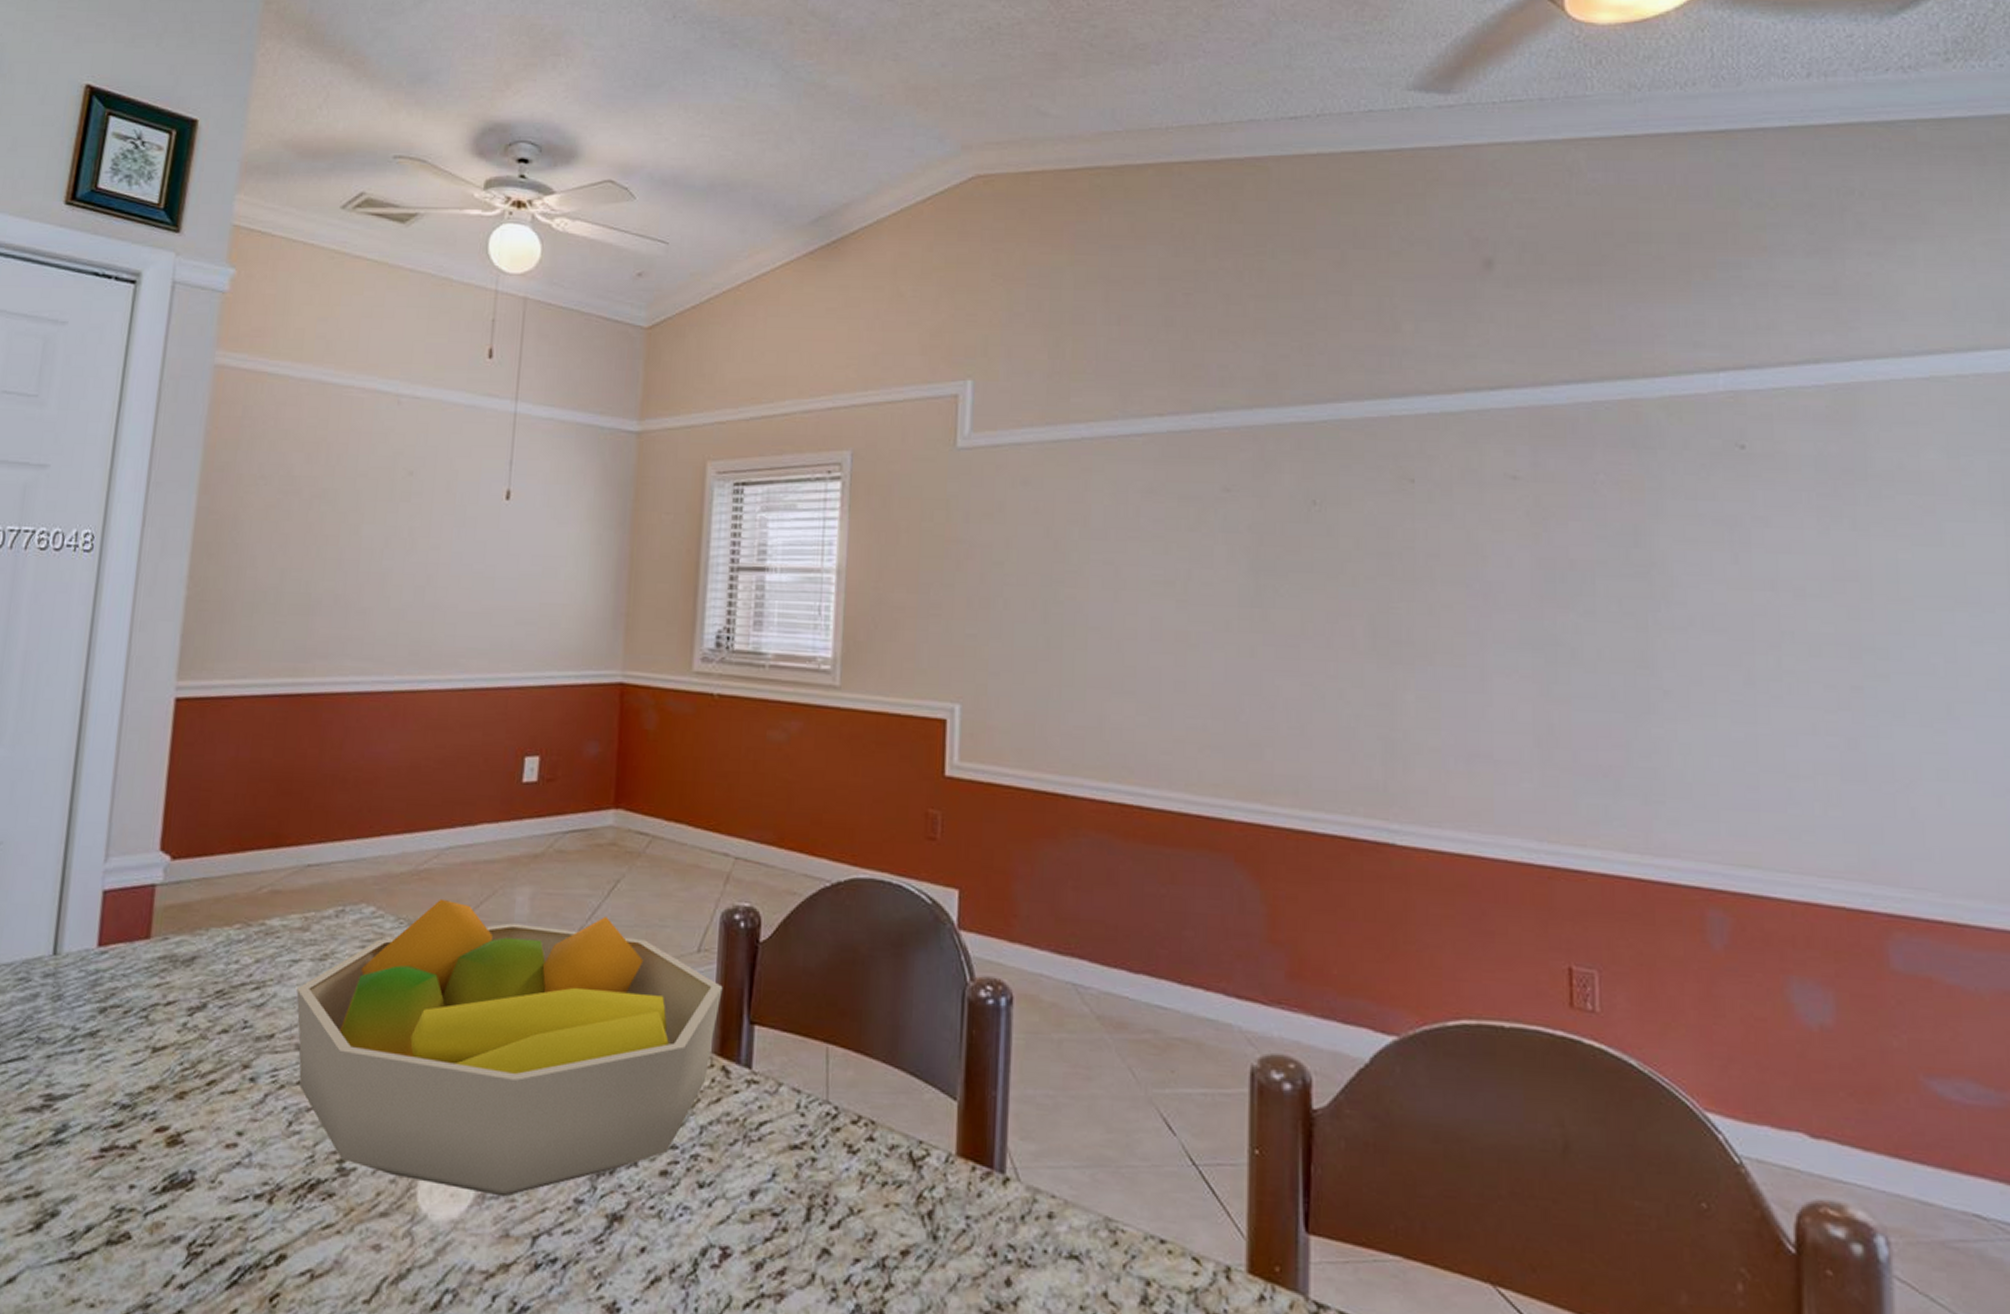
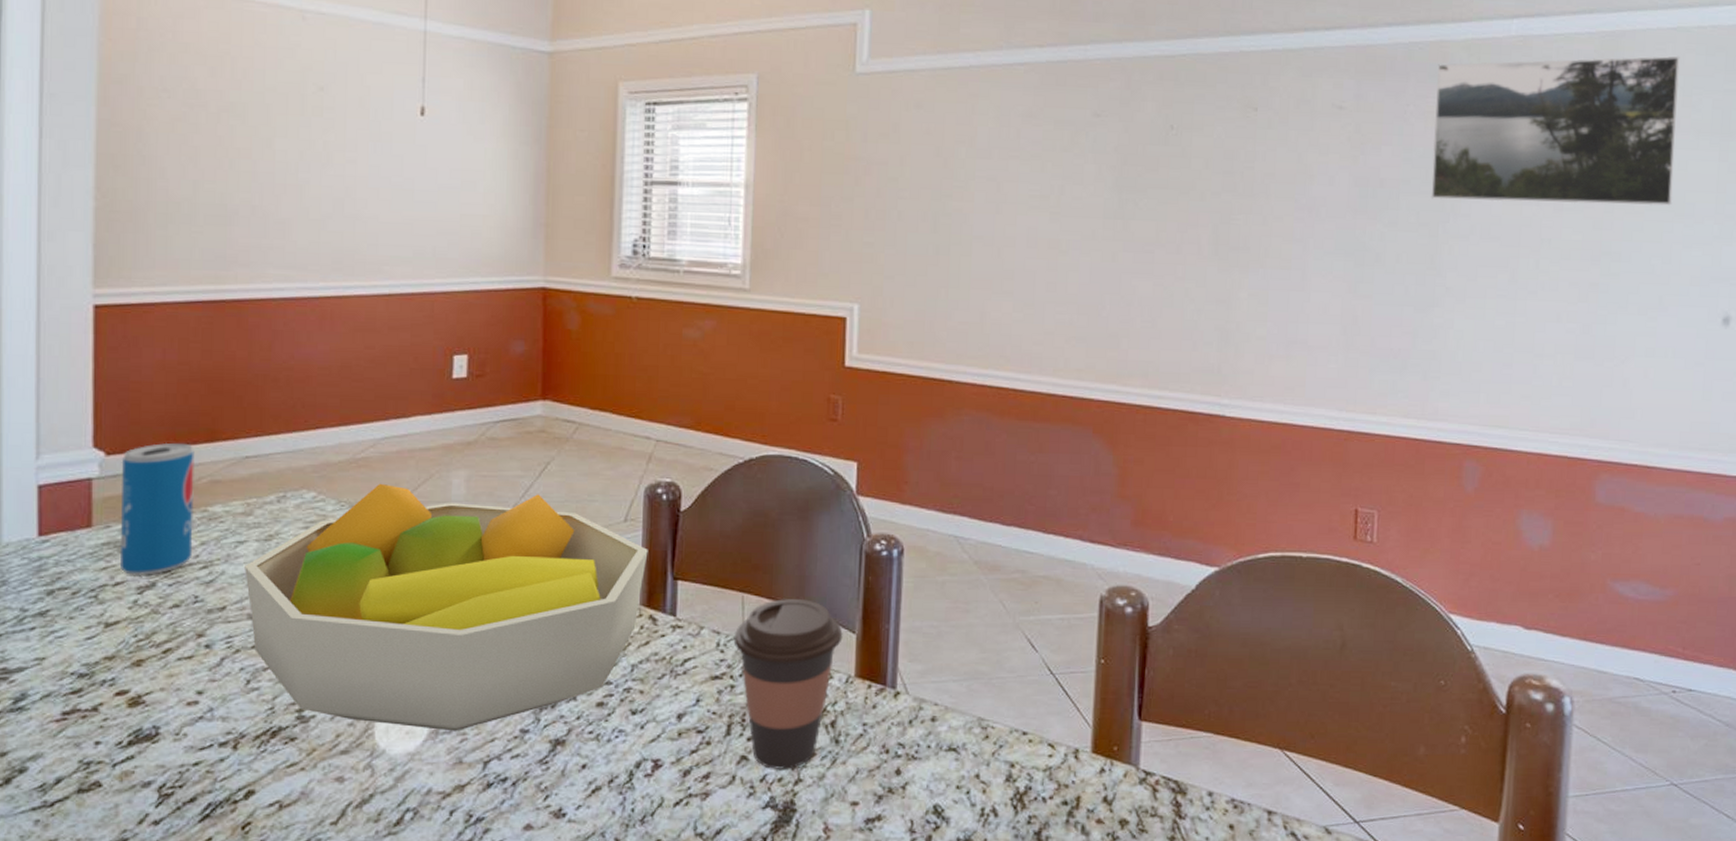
beverage can: none [174,847,258,996] -> present [121,442,195,576]
coffee cup: none [816,1053,942,1270] -> present [733,599,843,769]
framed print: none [1629,410,1950,591] -> present [1431,56,1680,206]

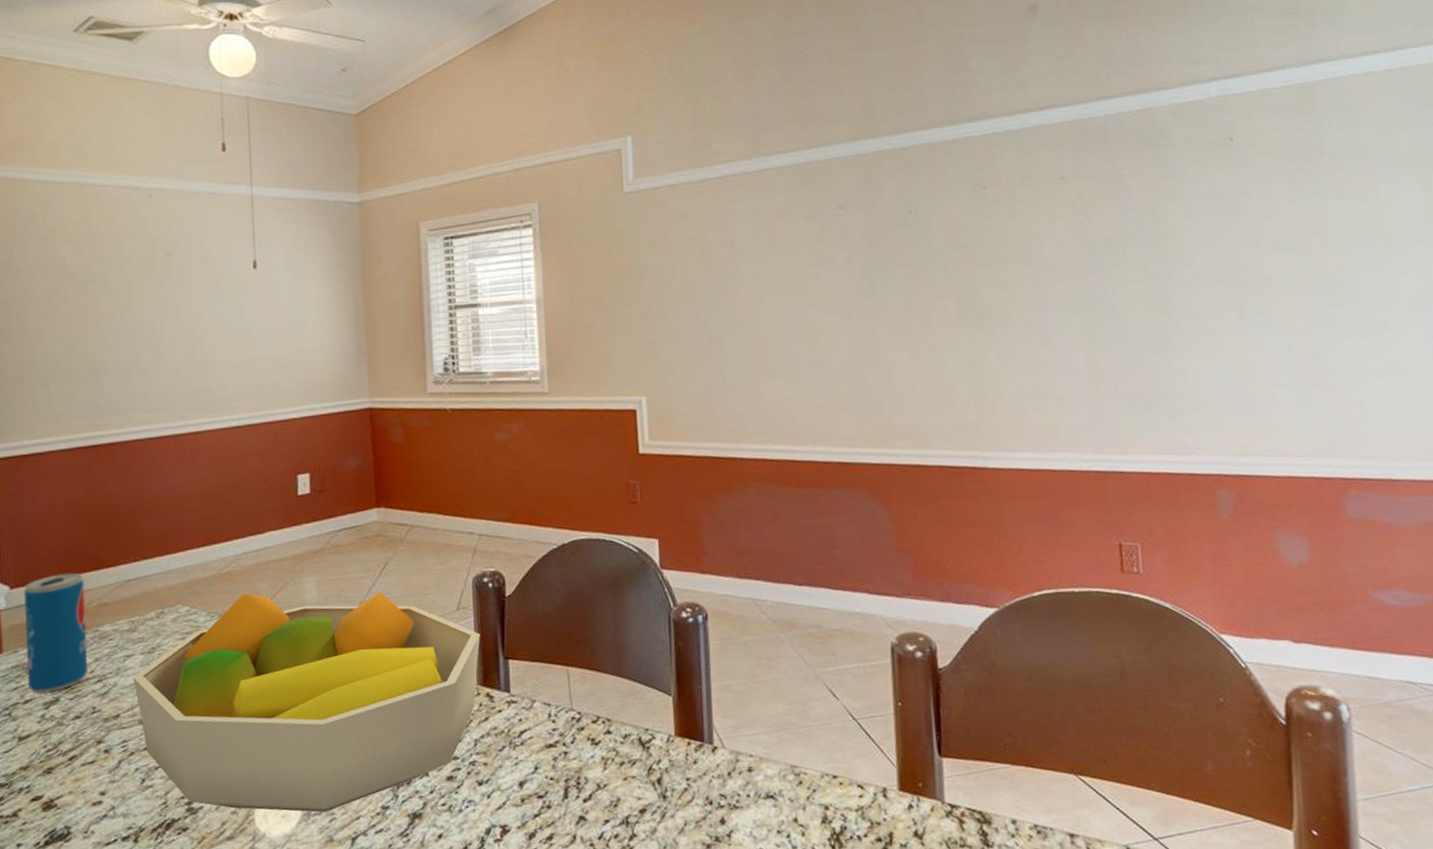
coffee cup: present [733,599,843,769] -> none [562,668,661,827]
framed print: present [1431,56,1680,206] -> none [1146,98,1384,252]

